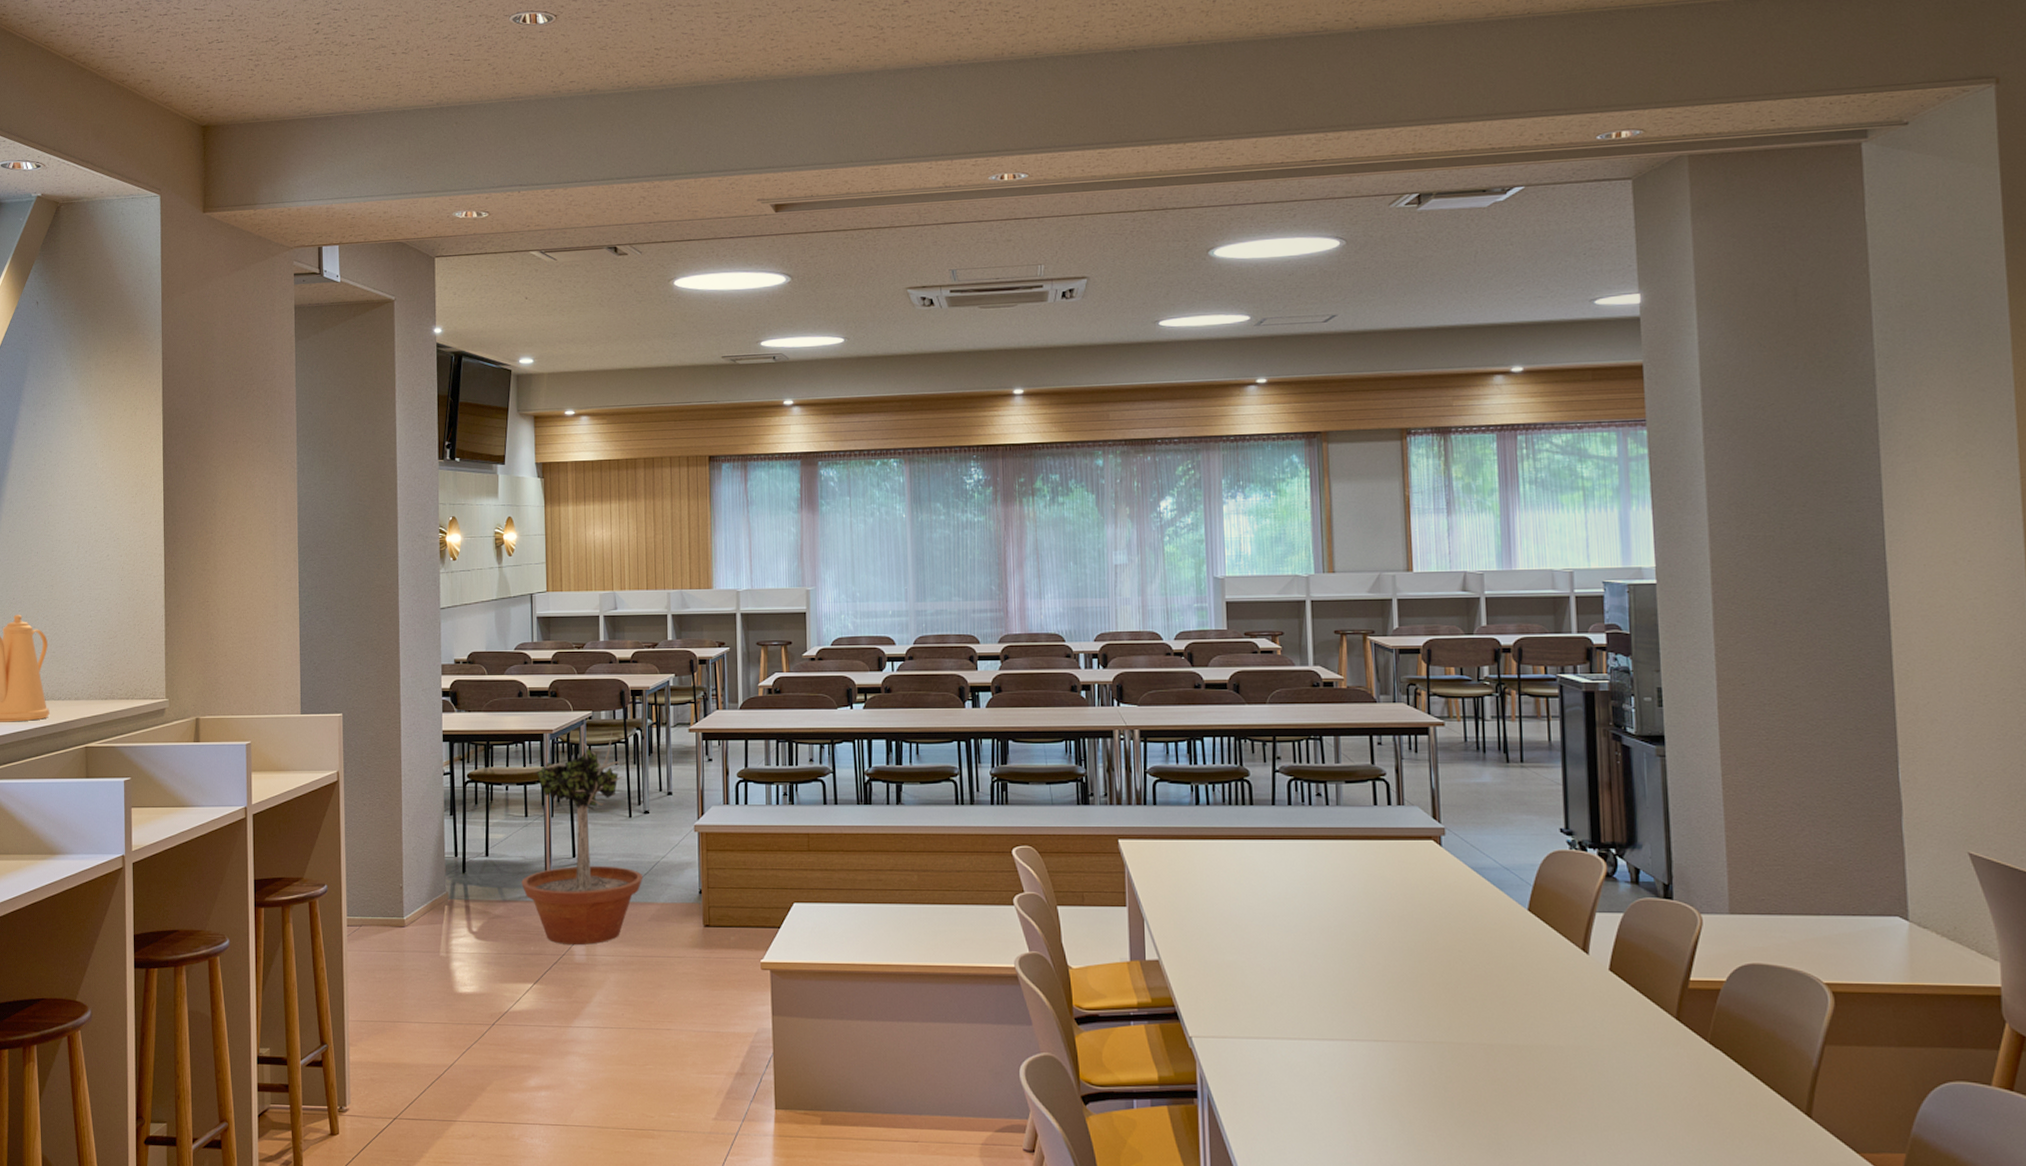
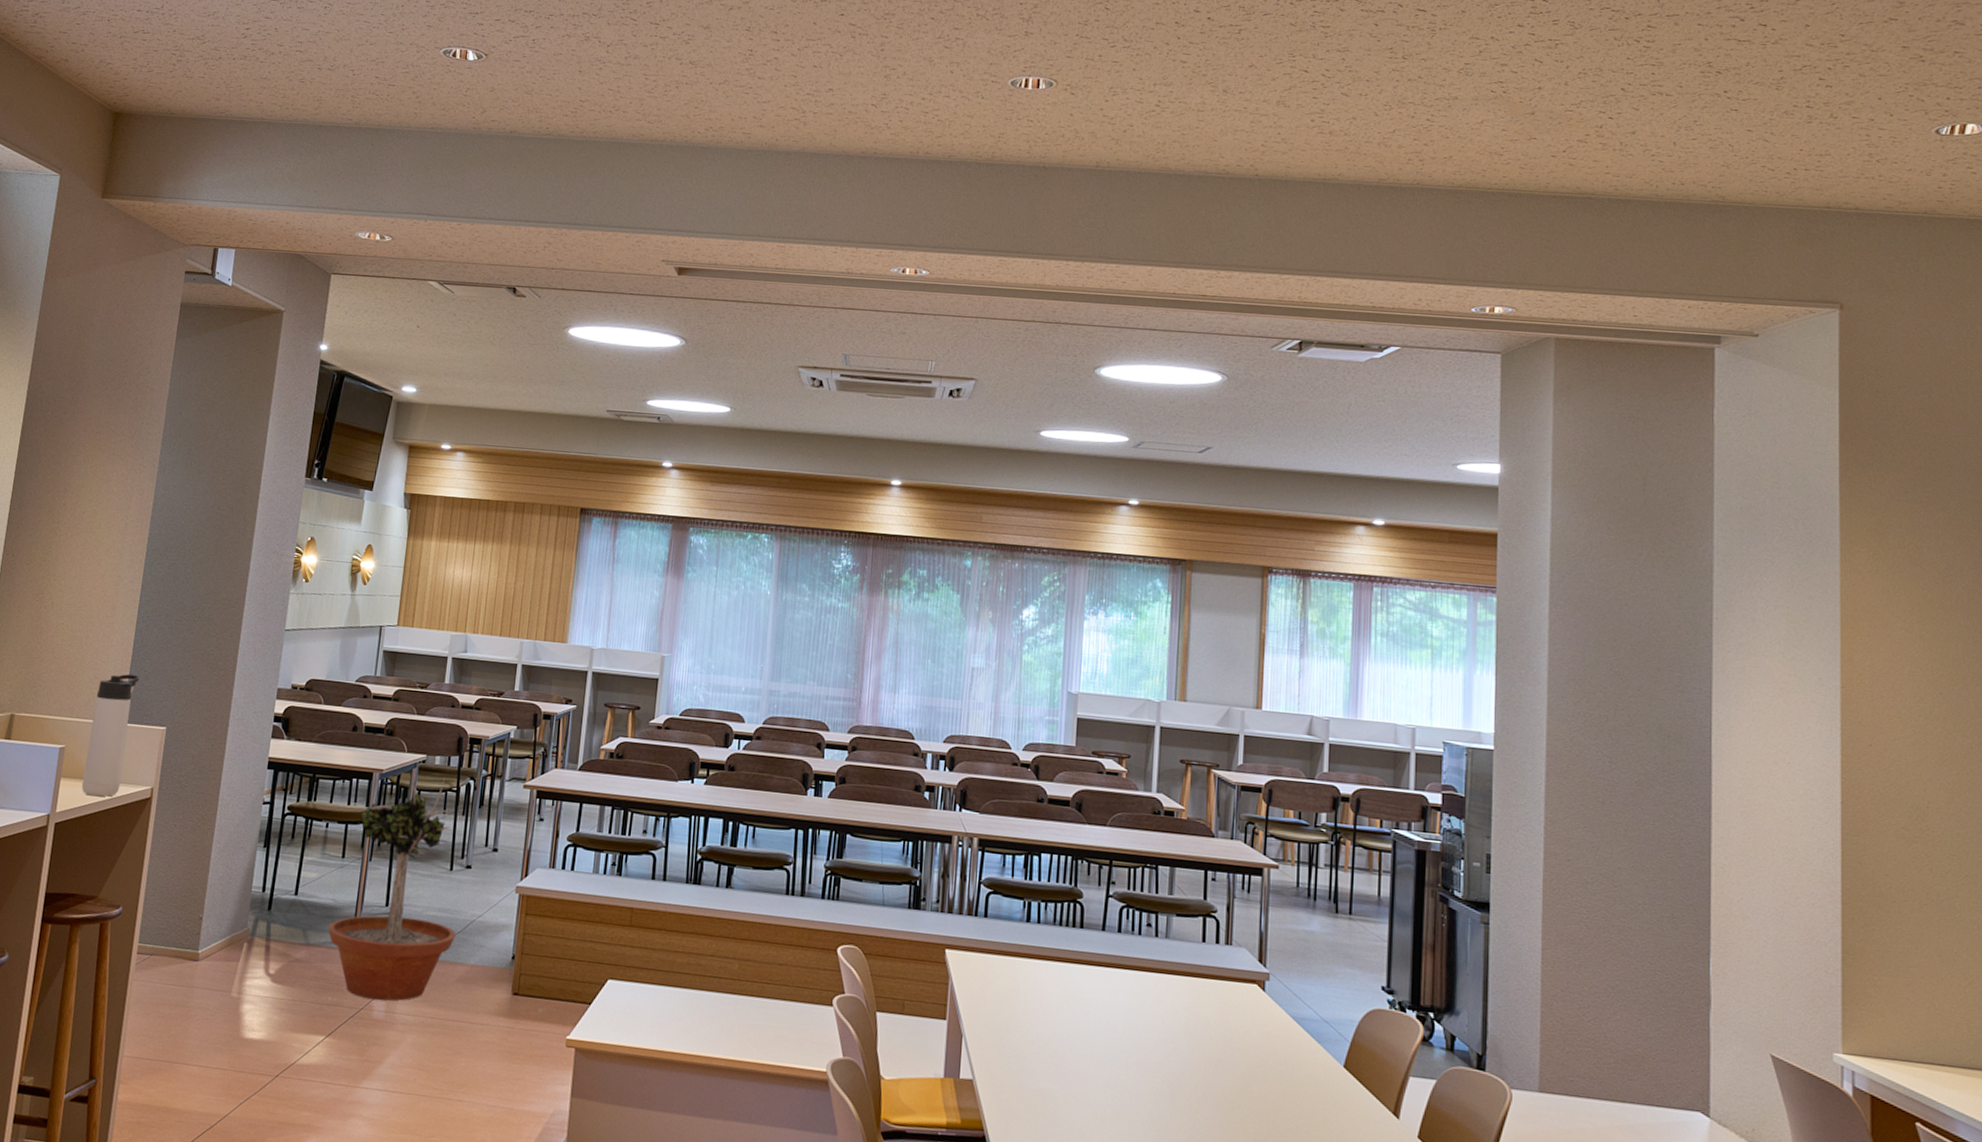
thermos bottle: none [271,668,311,786] -> present [81,674,140,797]

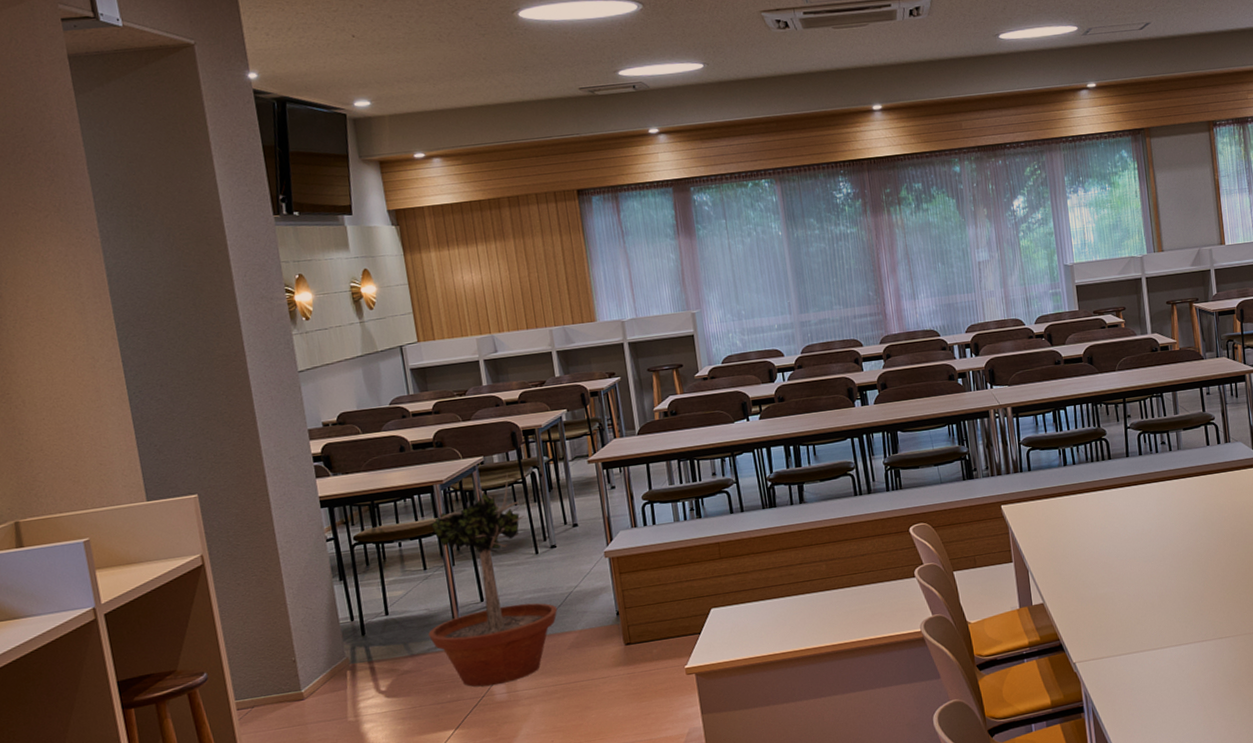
thermos bottle: present [81,674,140,797] -> none [106,452,166,580]

